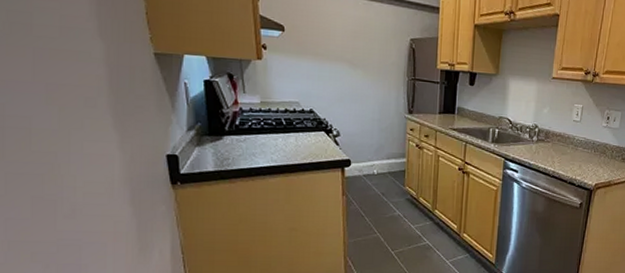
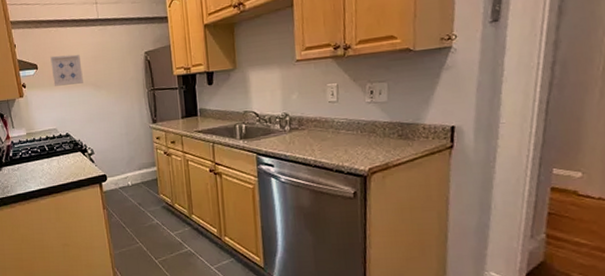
wall art: none [301,20,339,59] -> present [50,54,83,86]

